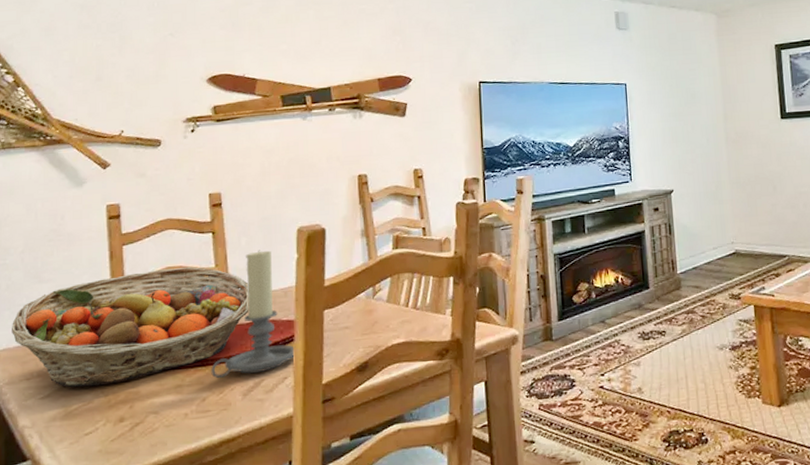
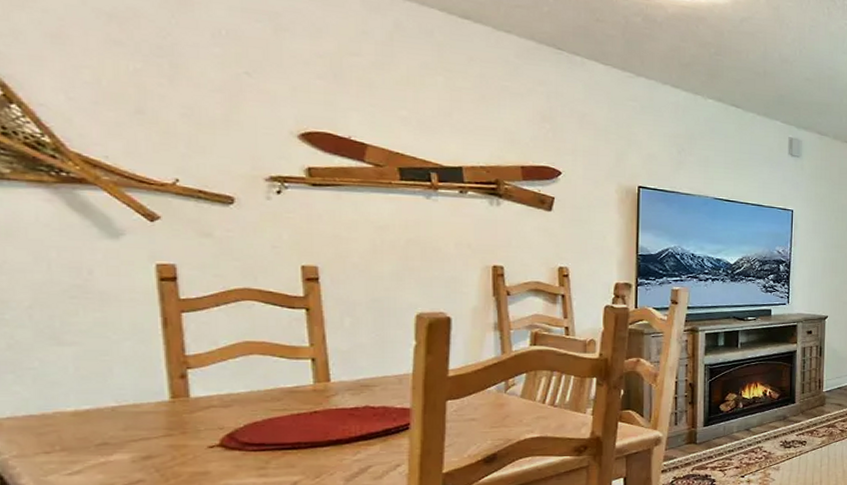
fruit basket: present [12,267,249,388] -> none [18,343,354,465]
candle holder: present [211,250,296,378] -> none [304,332,411,462]

